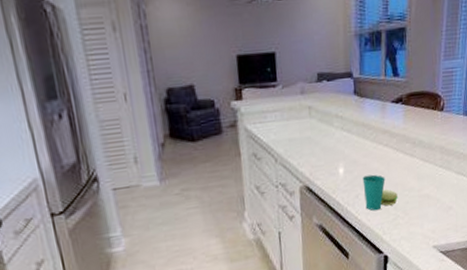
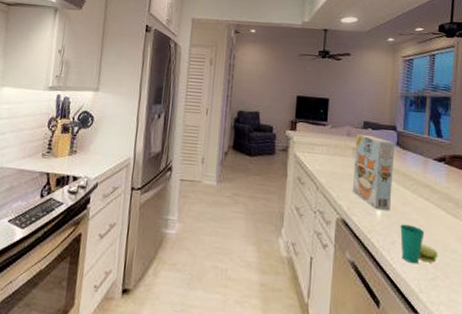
cereal box: none [310,88,353,167] -> present [352,134,395,210]

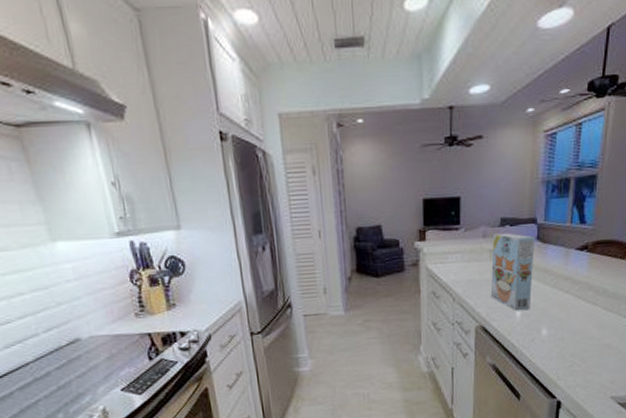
cup: present [400,224,439,264] -> none [540,320,577,356]

